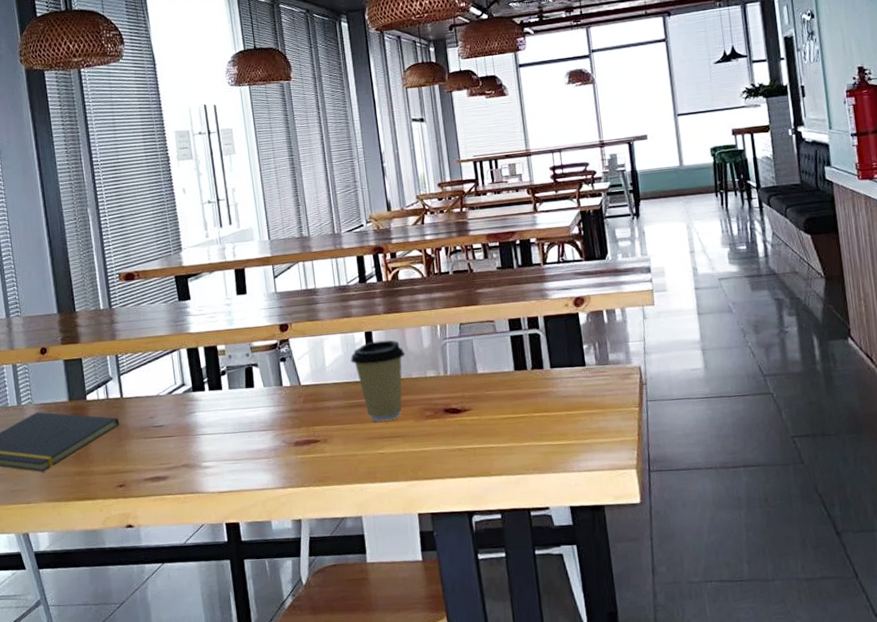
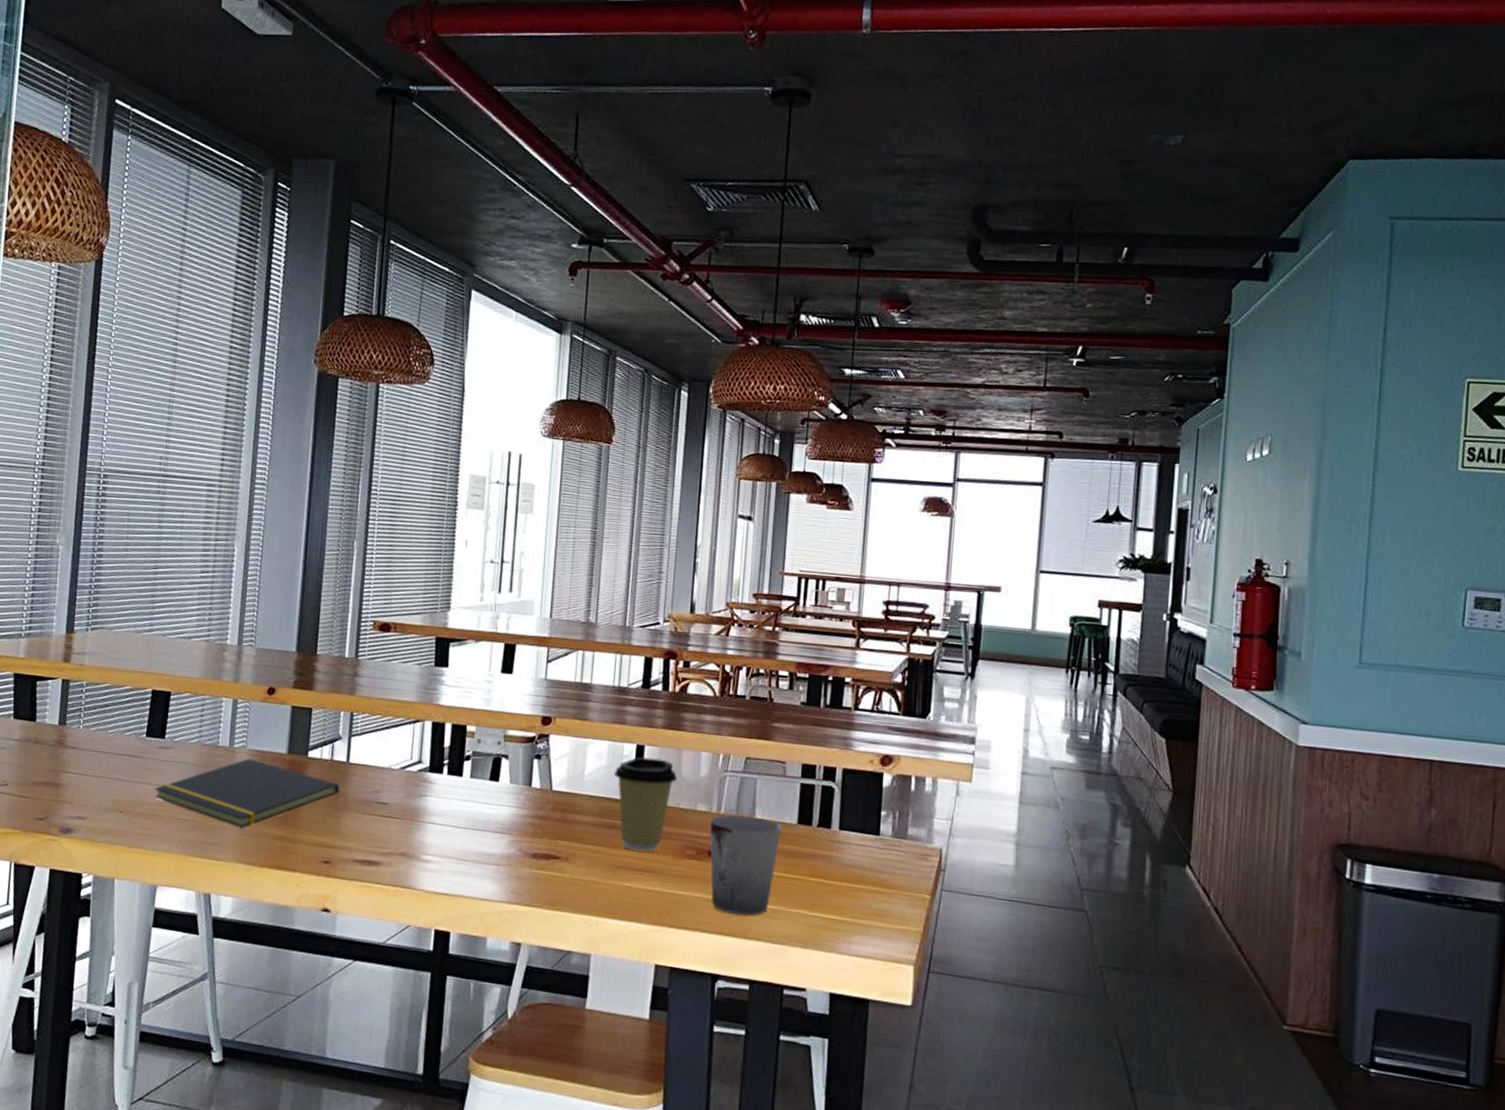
cup: none [439,372,504,459] -> present [709,815,781,916]

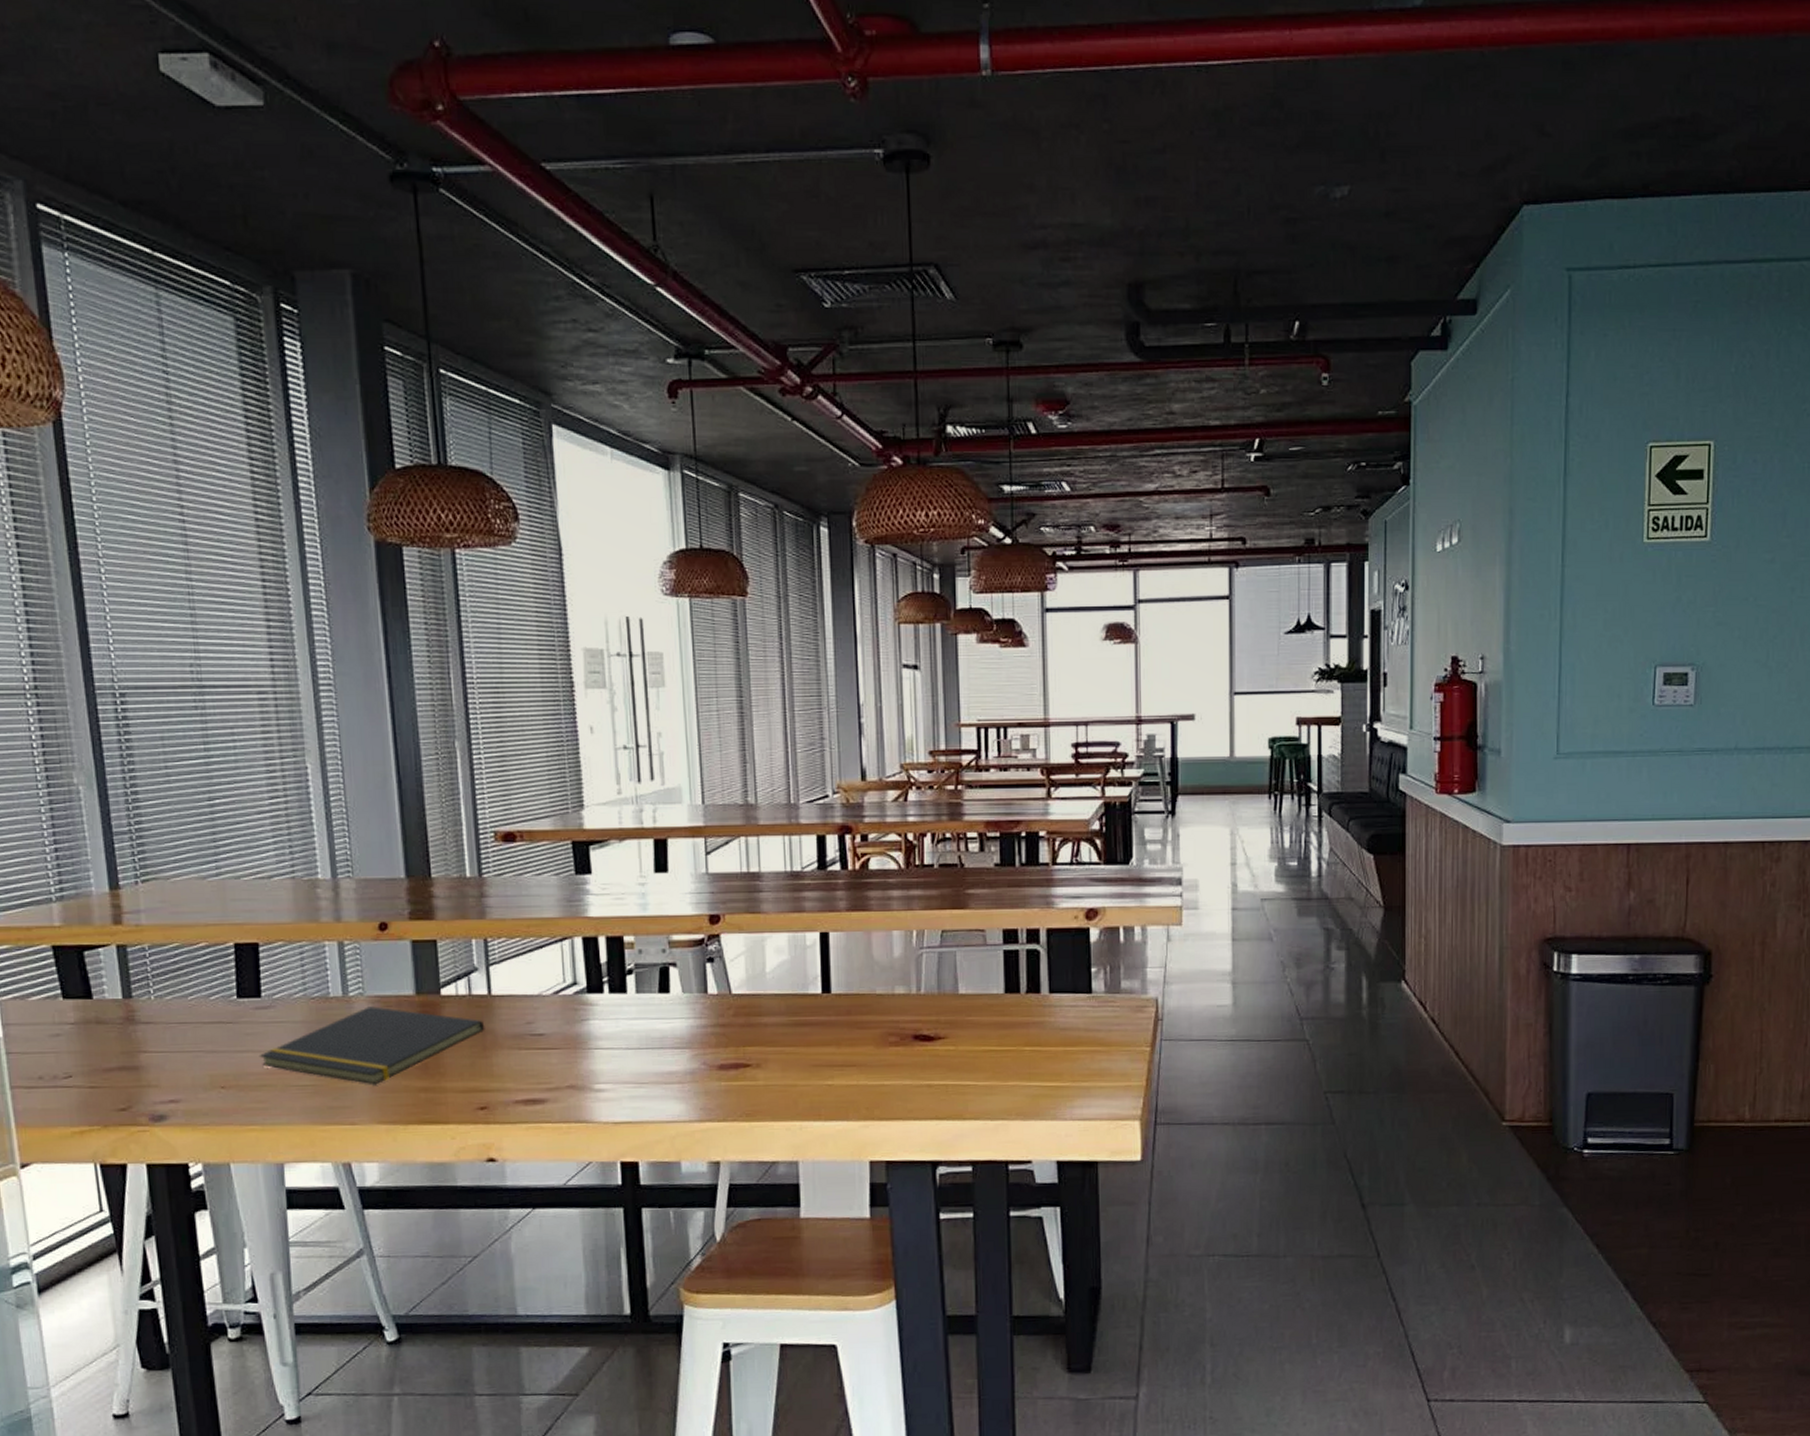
coffee cup: present [613,757,678,852] -> none [798,944,870,1046]
cup: present [709,815,781,916] -> none [910,992,988,1098]

